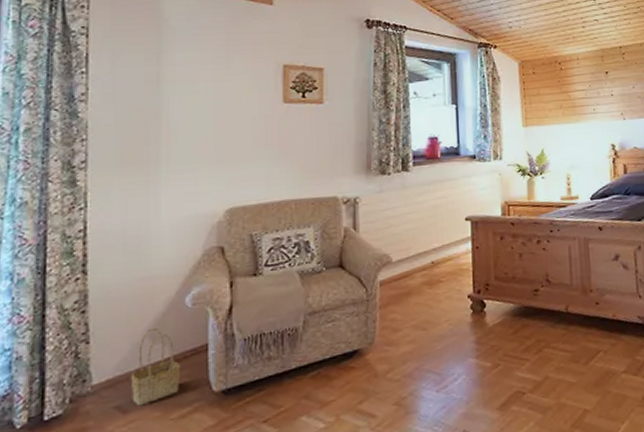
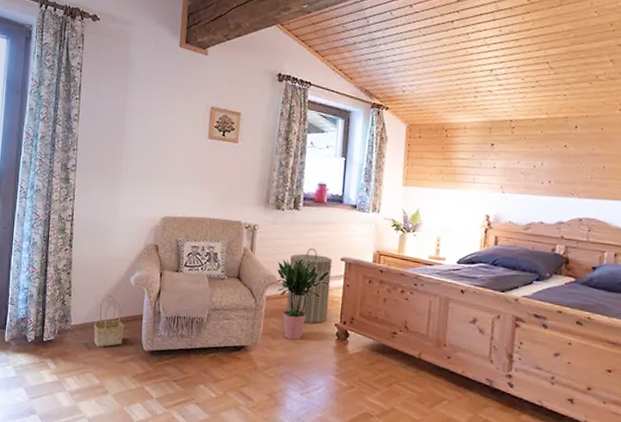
potted plant: none [389,225,455,328] -> present [276,257,330,340]
laundry hamper: none [404,212,458,304] -> present [286,248,332,324]

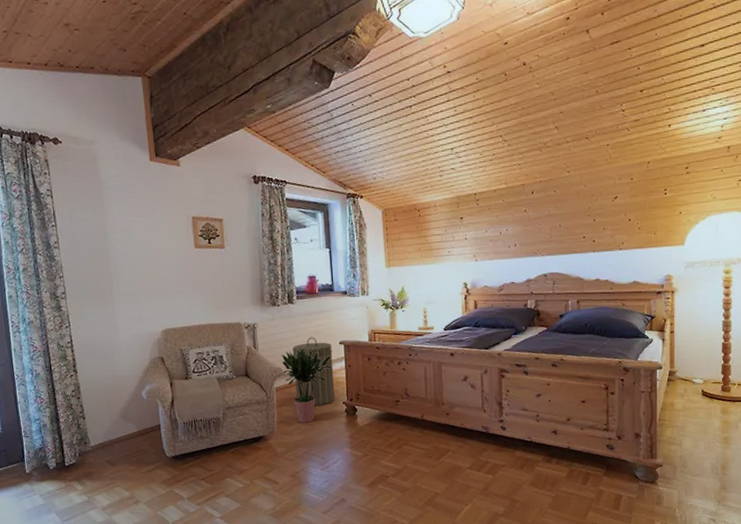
basket: present [93,294,125,347] -> none [113,411,145,462]

